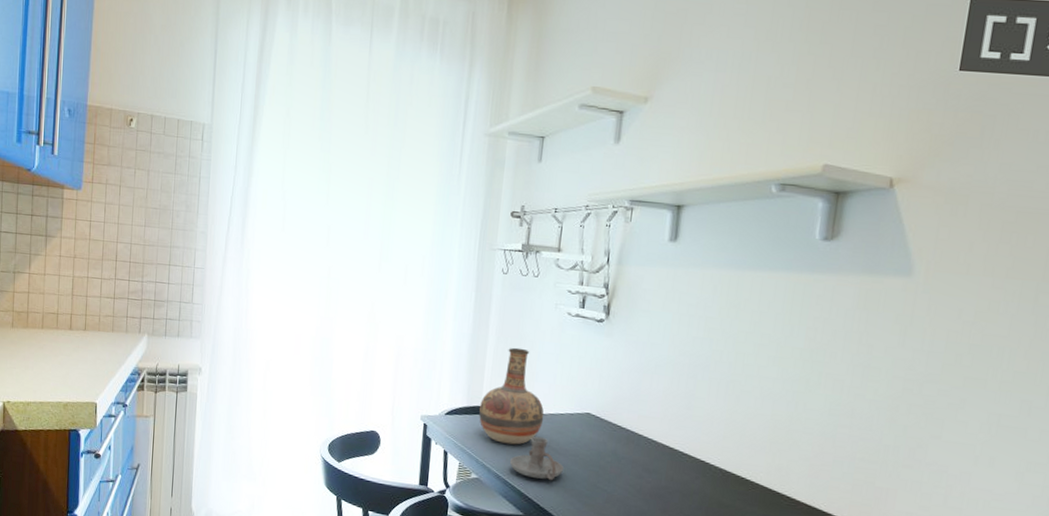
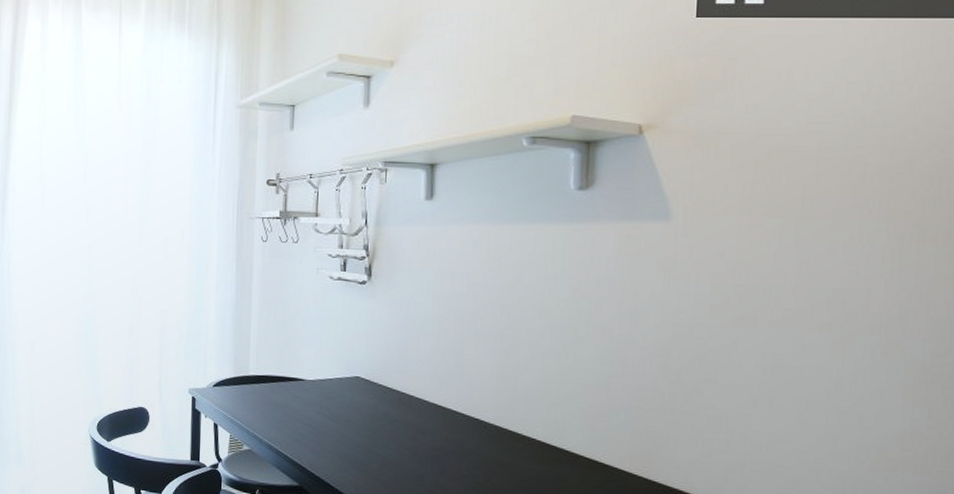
vase: present [479,347,545,445] -> none [247,314,313,413]
candle holder: present [509,436,563,481] -> none [281,403,336,449]

